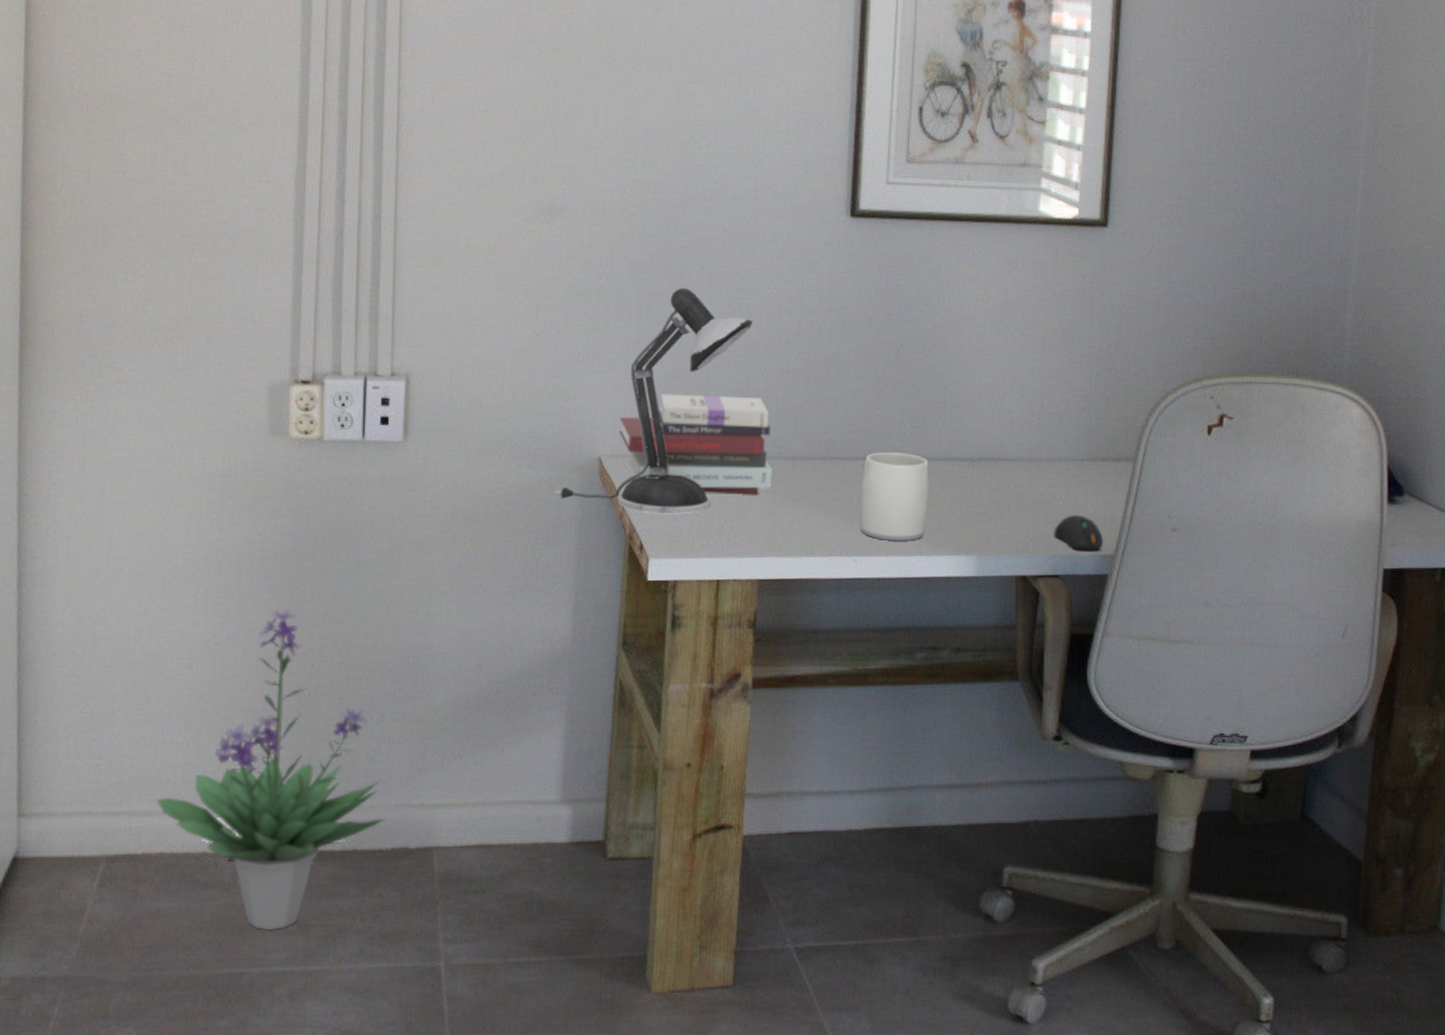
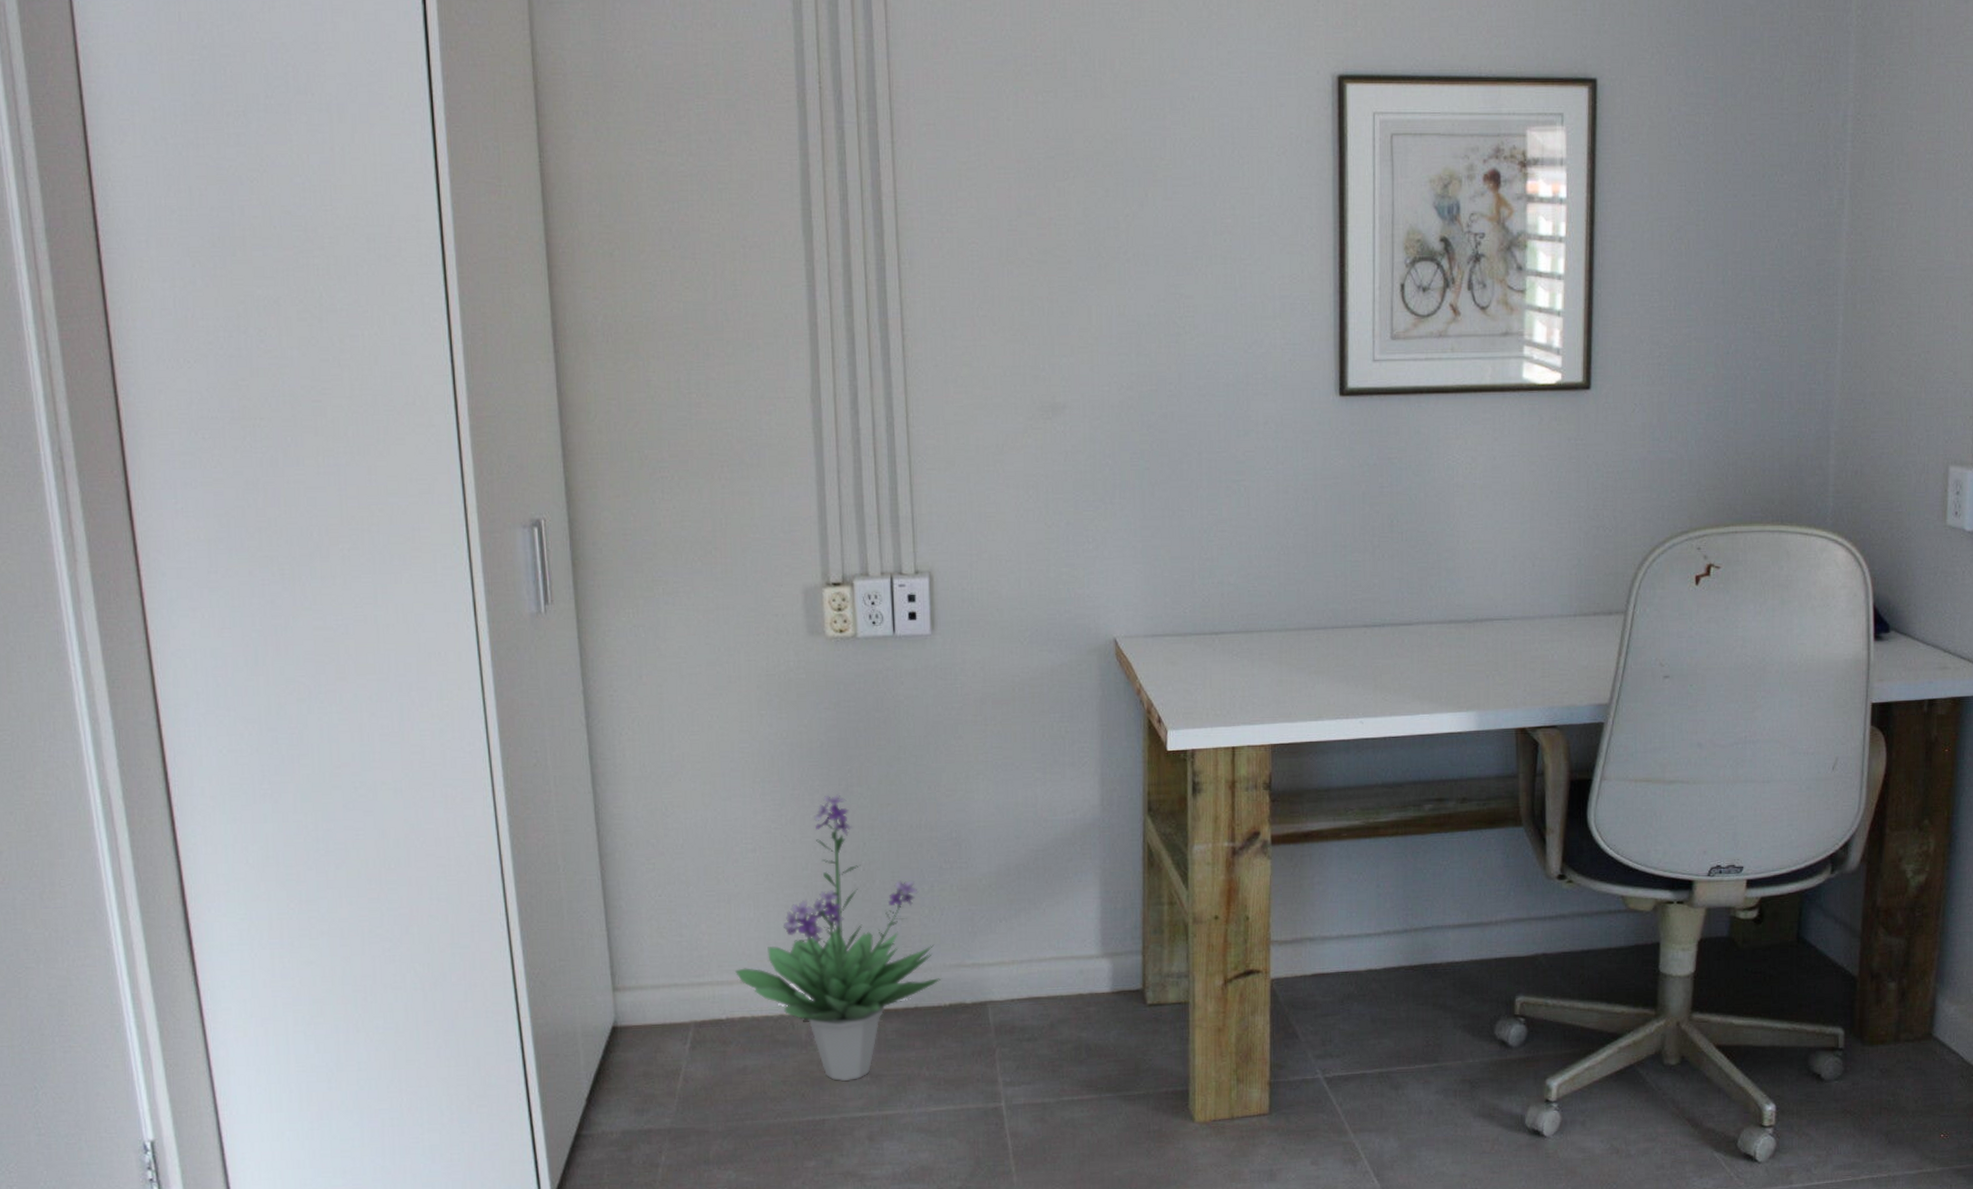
desk lamp: present [554,288,753,515] -> none [1075,474,1252,689]
books: present [619,393,773,494] -> none [1131,573,1279,666]
mug: present [860,451,930,541] -> none [1363,618,1428,702]
computer mouse: present [1054,515,1104,551] -> none [1550,668,1598,702]

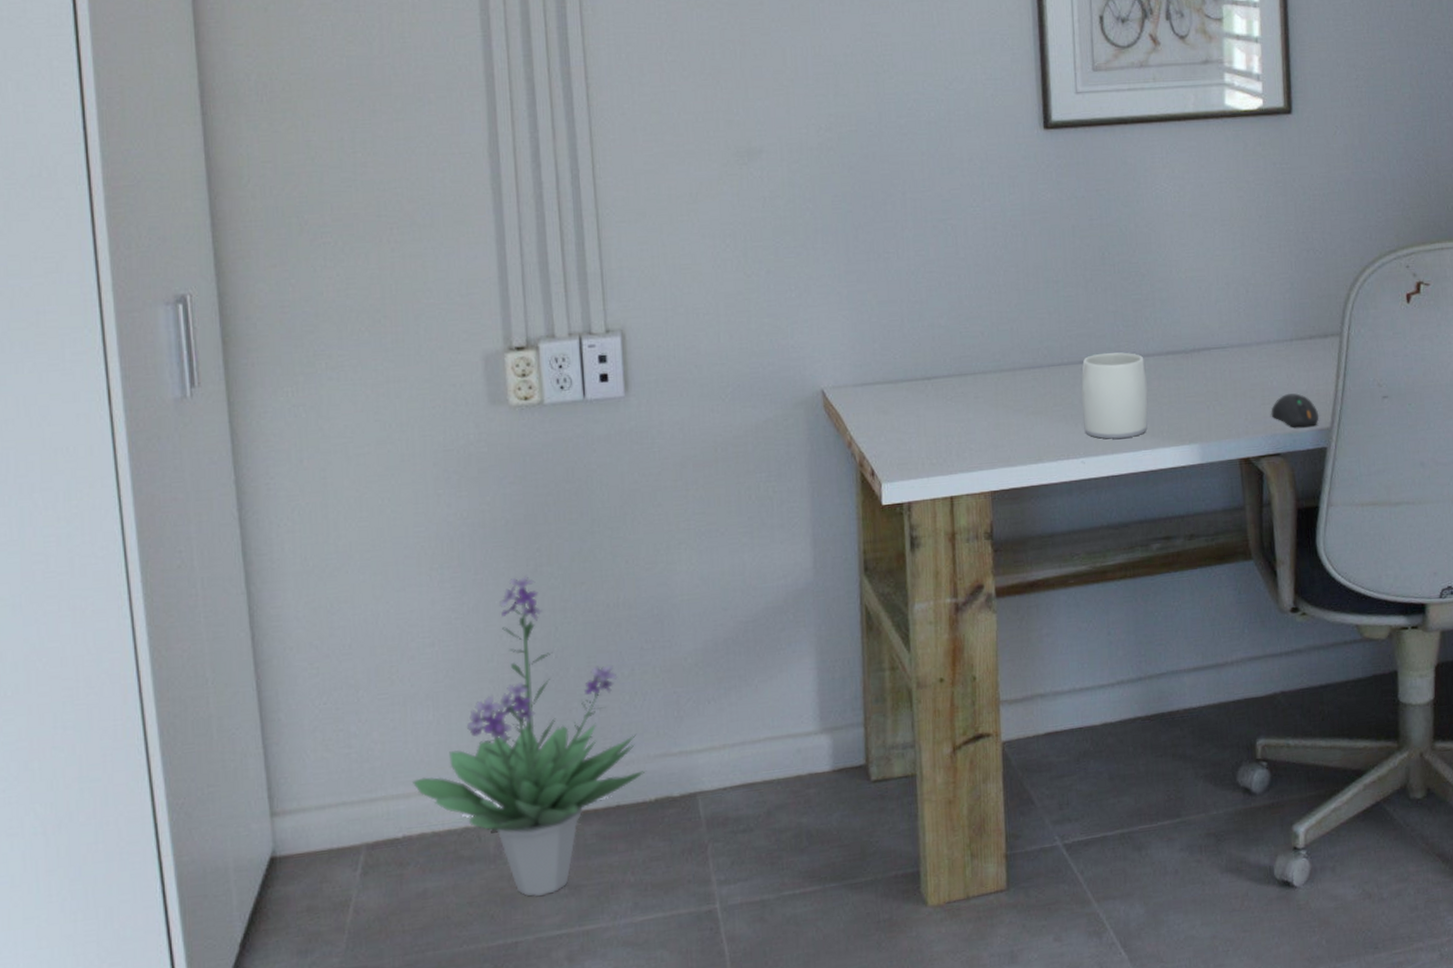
mug: none [1363,618,1428,702] -> present [1081,352,1148,439]
computer mouse: none [1550,668,1598,702] -> present [1271,393,1319,428]

